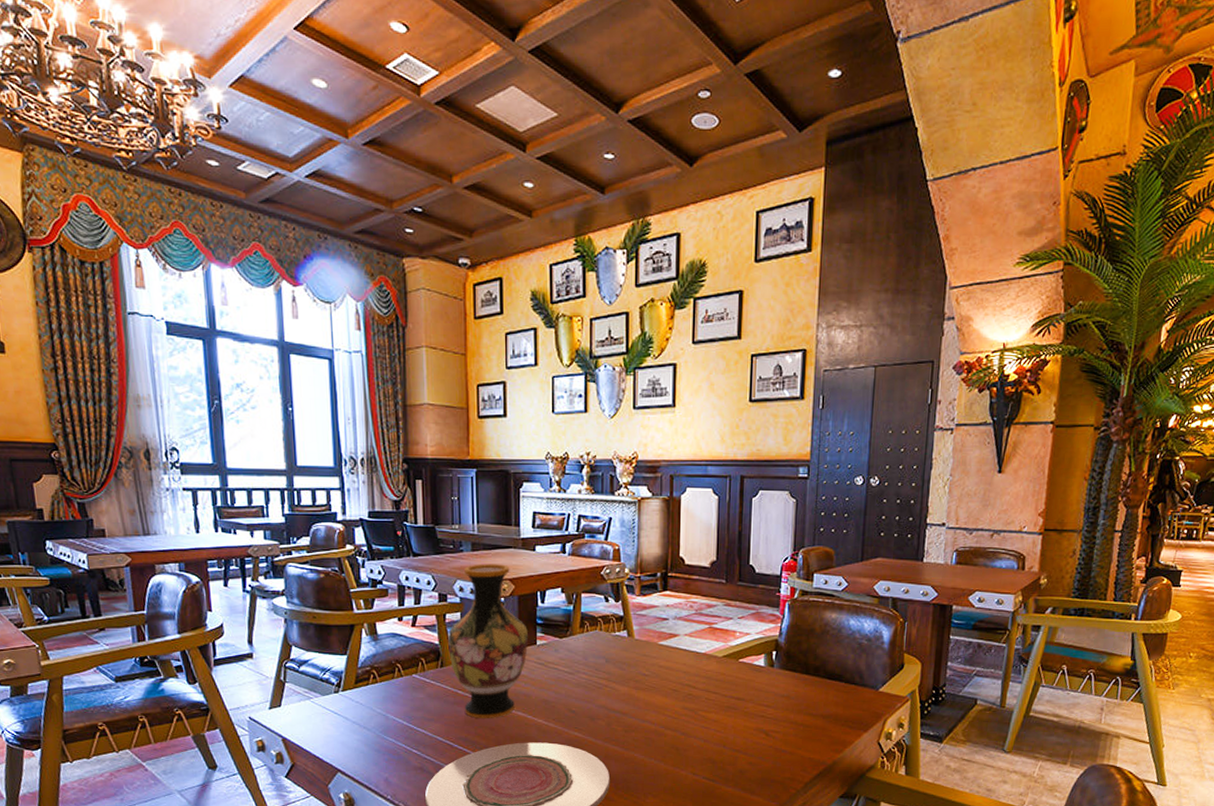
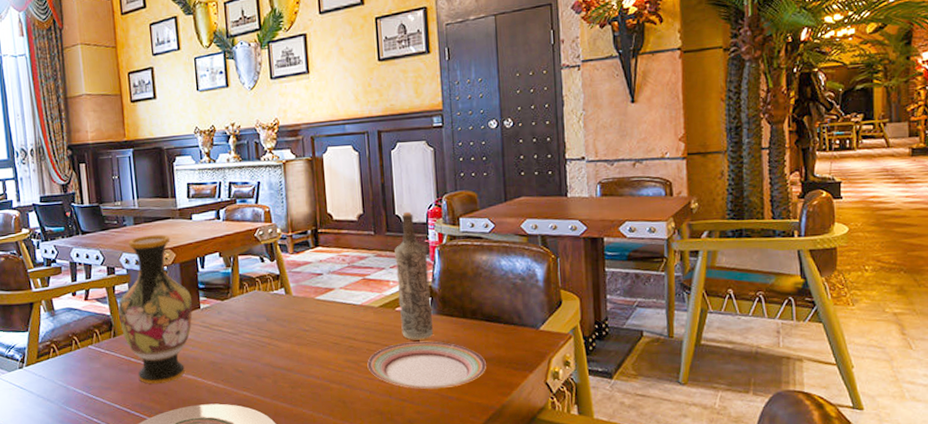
plate: none [704,694,823,742] -> present [367,341,486,390]
bottle: none [743,562,778,693] -> present [395,211,434,340]

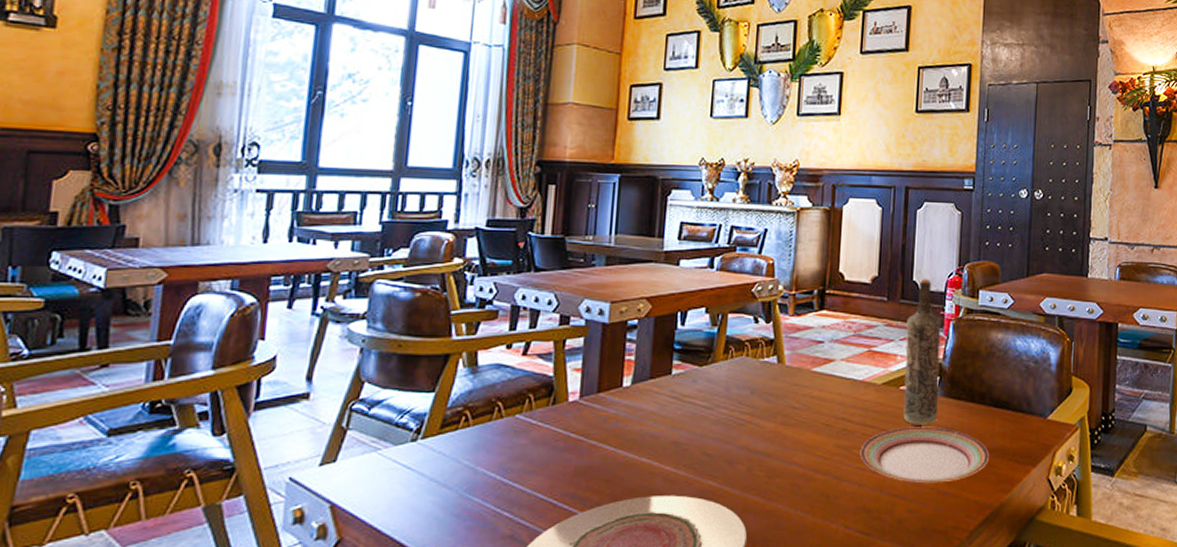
vase: present [118,234,193,384] -> none [564,280,663,468]

